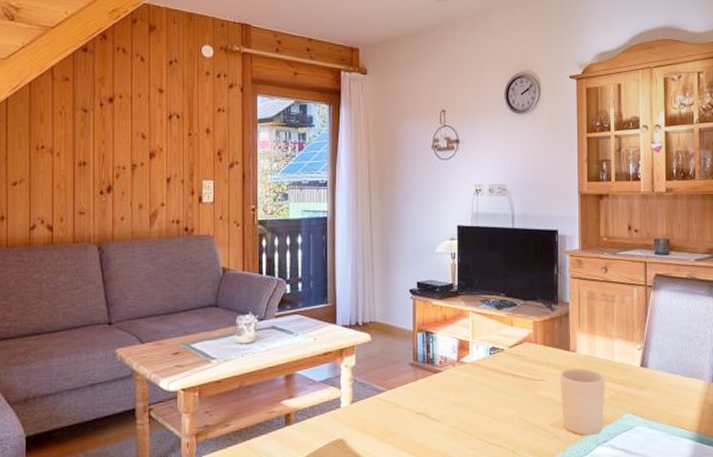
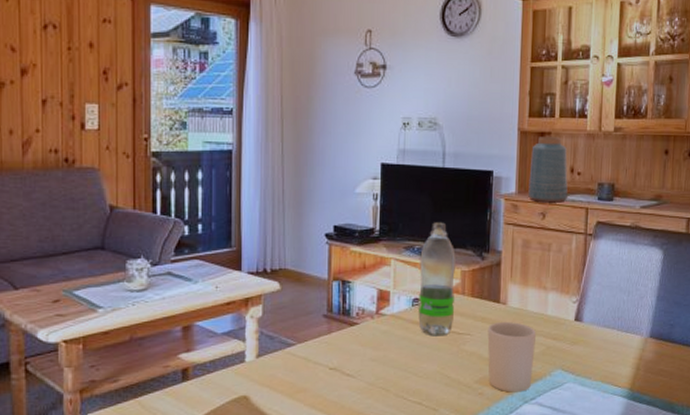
bottle: none [495,277,528,383] -> present [418,222,456,336]
vase: none [591,198,628,258] -> present [528,137,569,203]

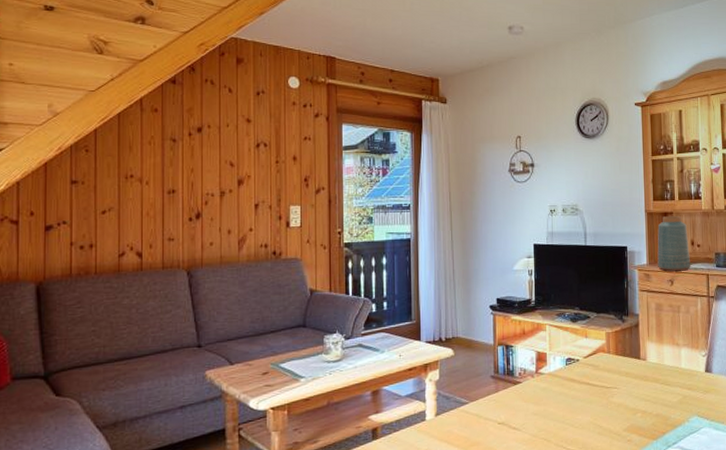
bottle: present [418,222,456,336] -> none [570,291,602,391]
mug: present [487,322,537,392] -> none [631,375,674,438]

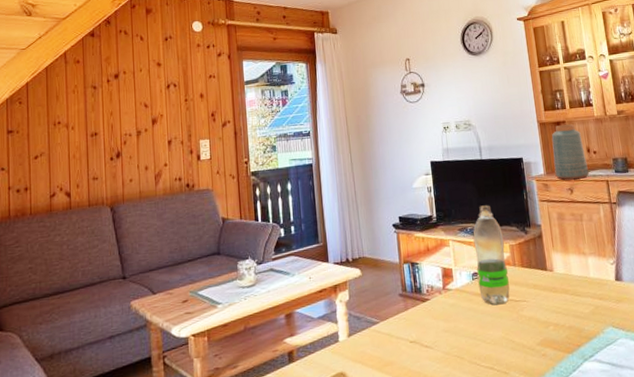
bottle: none [570,291,602,391] -> present [473,205,510,305]

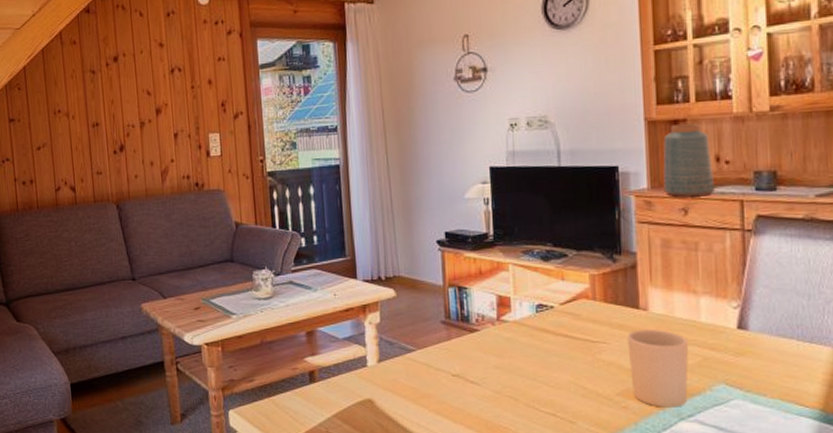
bottle: present [473,205,510,305] -> none [541,224,585,344]
mug: none [540,286,588,352] -> present [627,330,689,408]

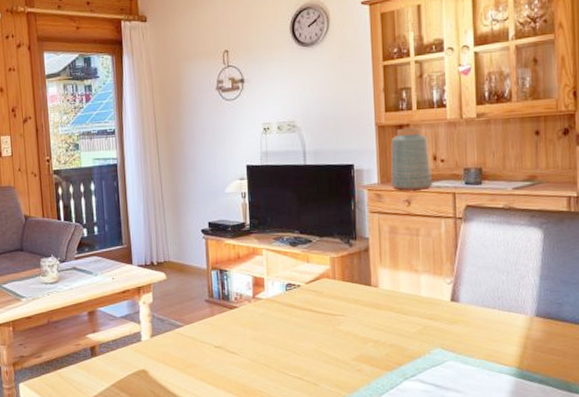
mug: present [627,330,689,408] -> none [361,303,412,370]

